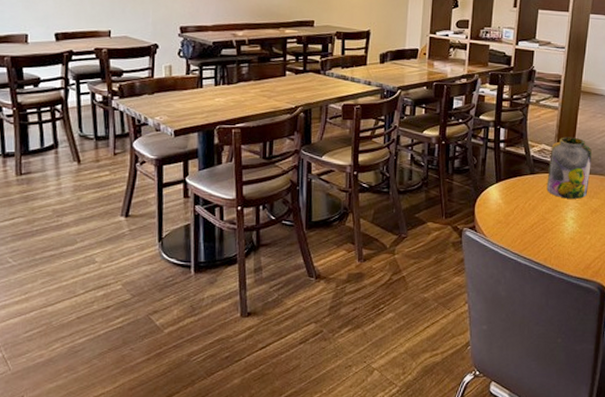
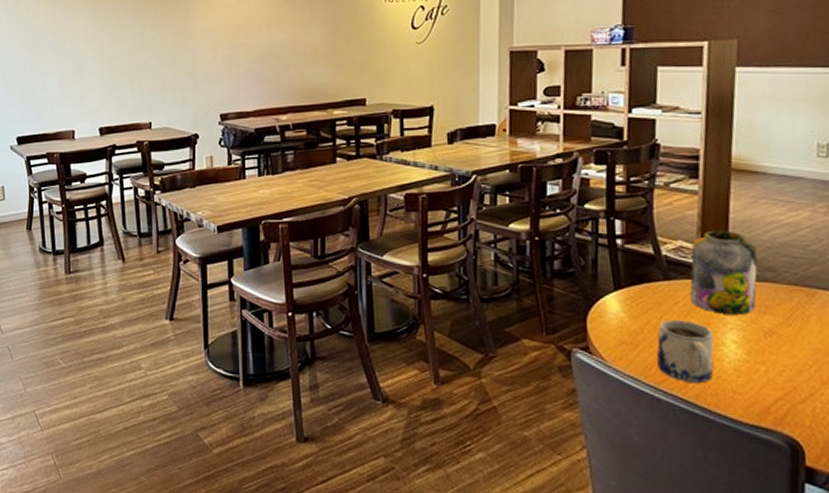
mug: none [521,204,560,250] -> present [657,319,714,384]

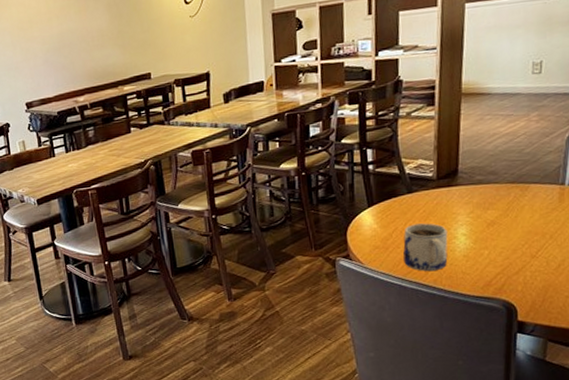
jar: present [690,230,758,315] -> none [428,146,482,214]

